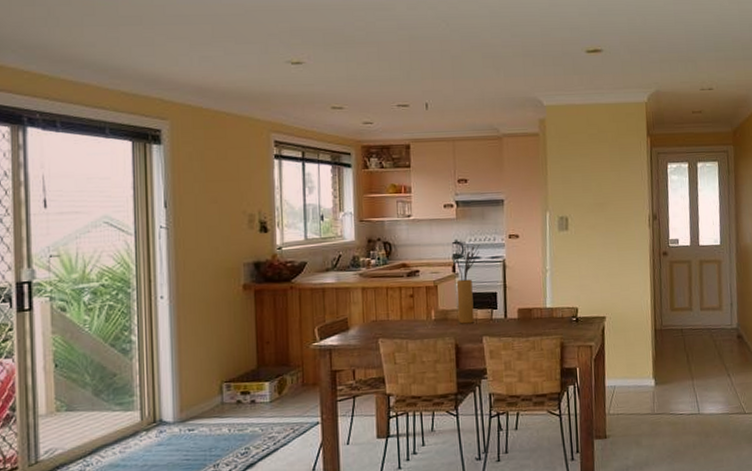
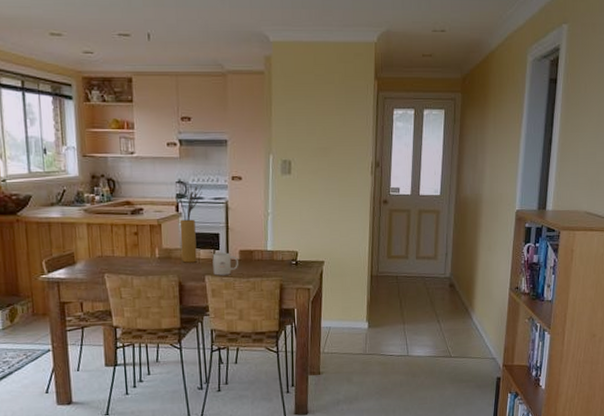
mug: none [490,311,517,336] -> present [212,252,238,276]

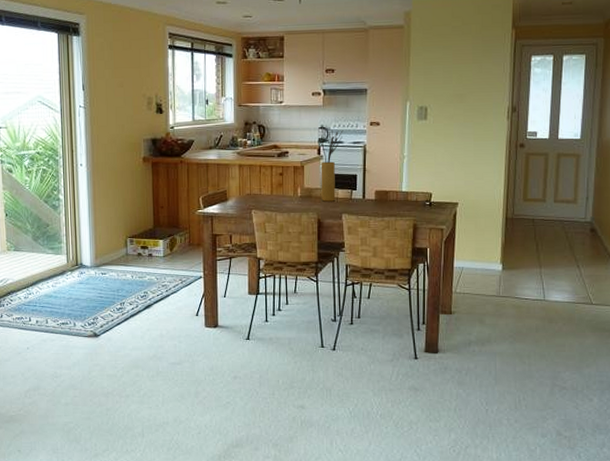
mug: present [212,252,238,276] -> none [350,192,374,214]

